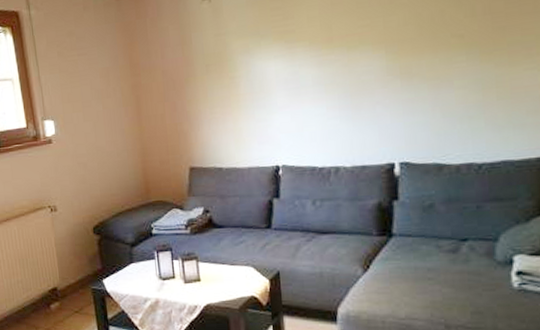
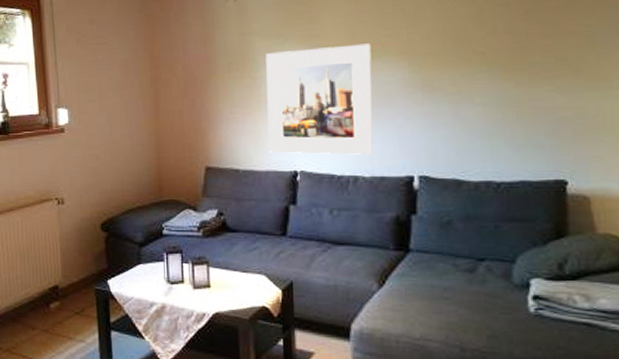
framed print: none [243,34,354,150] -> present [266,43,374,155]

